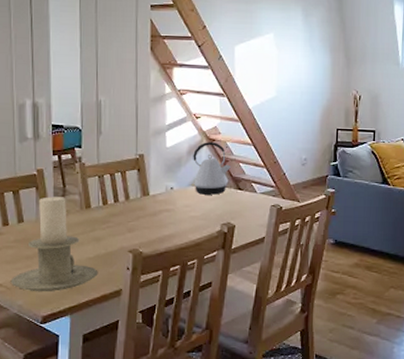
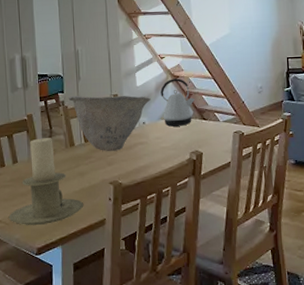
bowl: none [86,151,182,217] -> present [68,95,151,151]

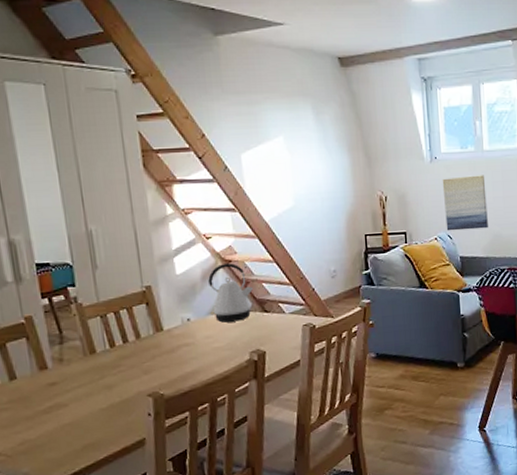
candle holder: present [8,138,84,226] -> none [10,344,115,456]
bowl: present [68,95,151,151] -> none [82,286,196,357]

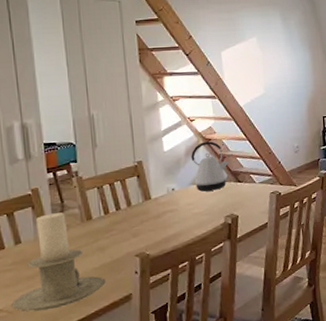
candle holder: none [10,344,115,456] -> present [11,212,106,311]

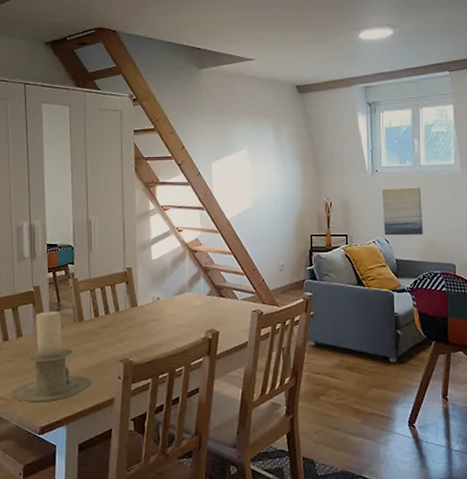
kettle: present [191,141,230,192] -> none [176,252,214,303]

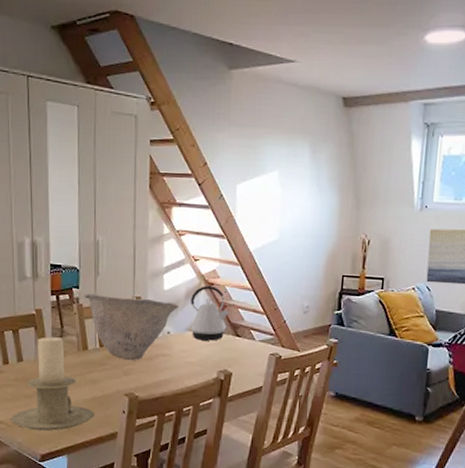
bowl: none [78,267,166,327] -> present [84,292,179,360]
kettle: none [176,252,214,303] -> present [188,285,230,341]

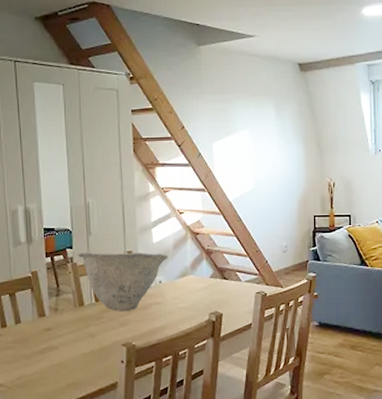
candle holder: present [10,337,95,431] -> none [10,296,94,390]
kettle: present [188,285,230,341] -> none [178,235,216,286]

